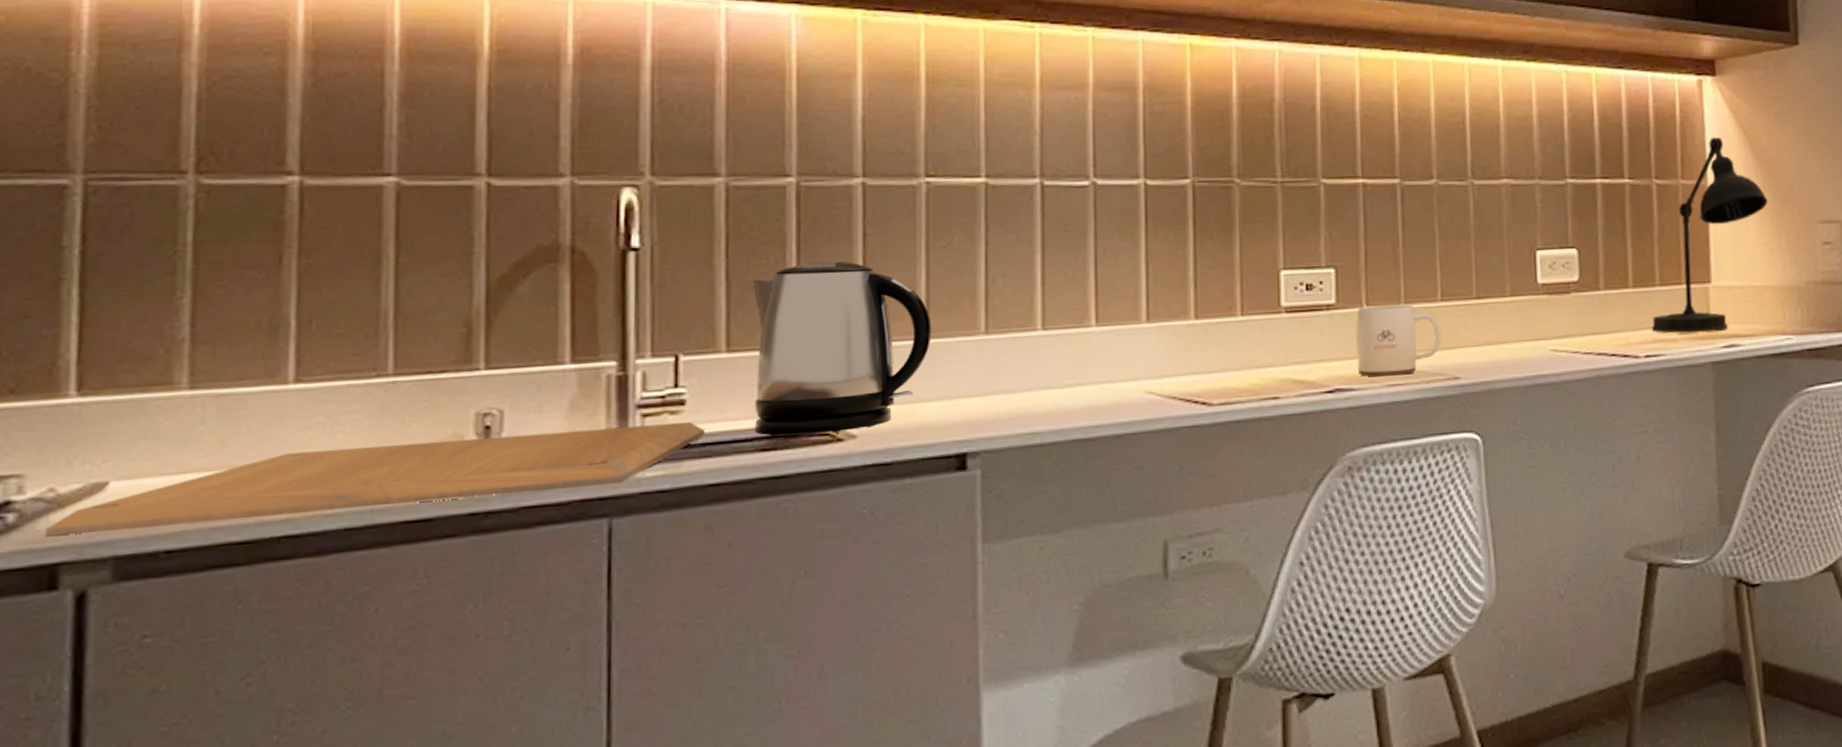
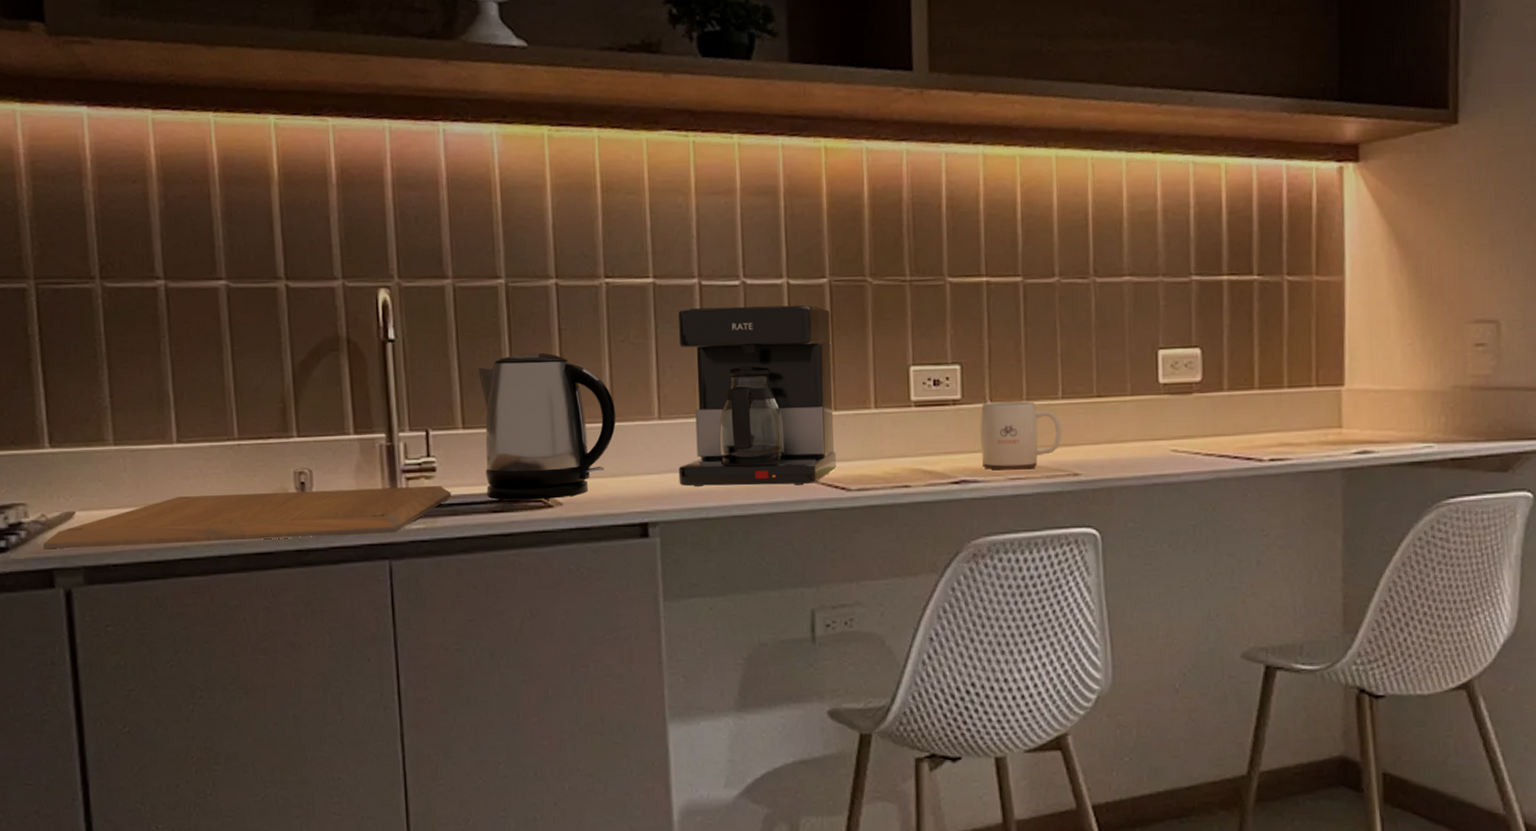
coffee maker: none [1008,206,1197,410] -> present [677,304,837,488]
desk lamp: present [1651,137,1768,334] -> none [1277,229,1413,438]

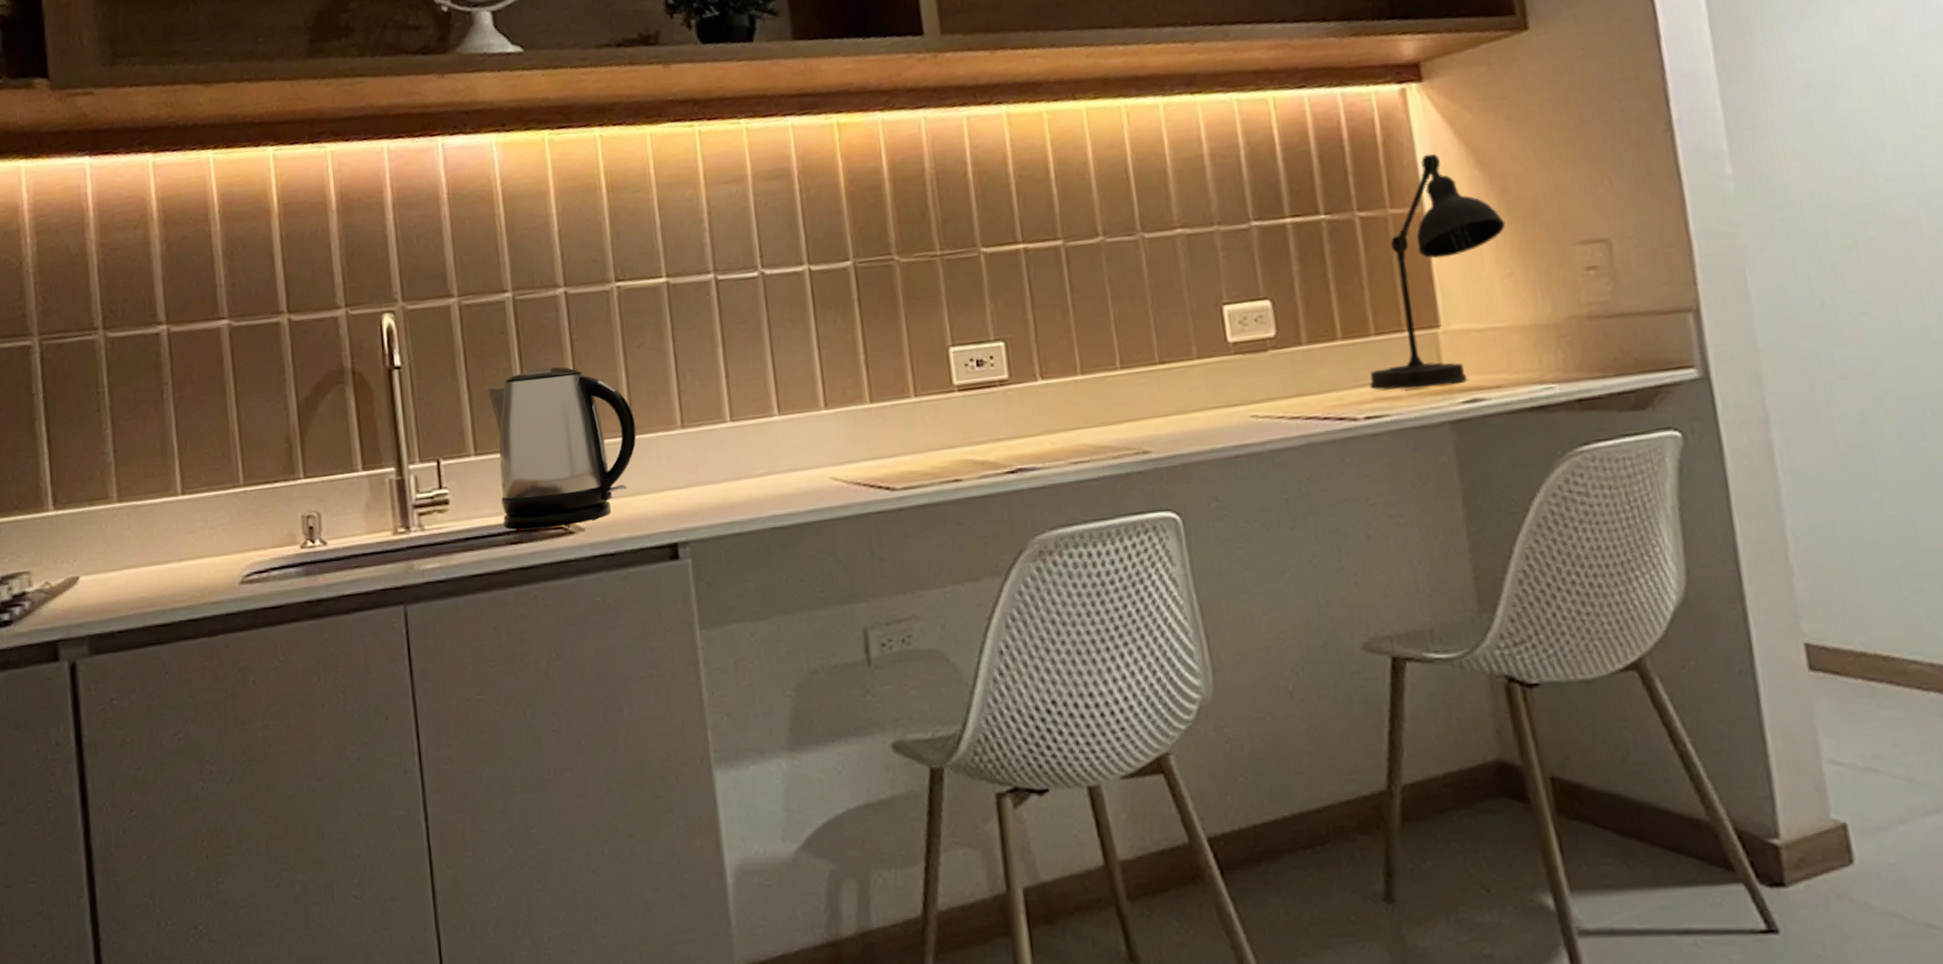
chopping board: present [43,486,452,550] -> none [47,519,467,620]
coffee maker: present [677,304,837,488] -> none [694,291,879,500]
mug: present [980,401,1062,470] -> none [1032,375,1126,454]
desk lamp: none [1277,229,1413,438] -> present [1369,154,1506,391]

